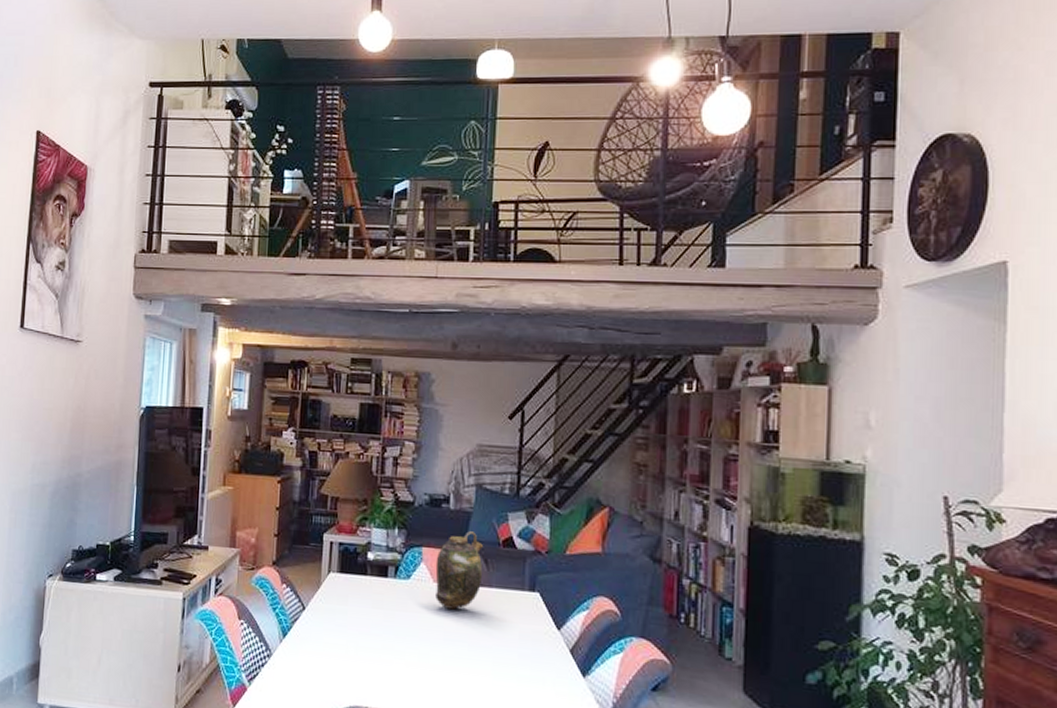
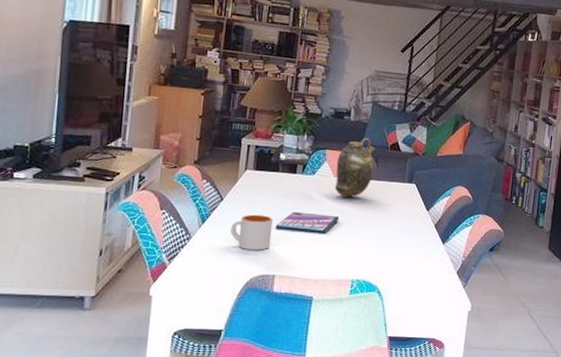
mug: none [314,628,363,675] -> present [230,214,273,251]
video game case: none [367,625,443,657] -> present [276,211,340,235]

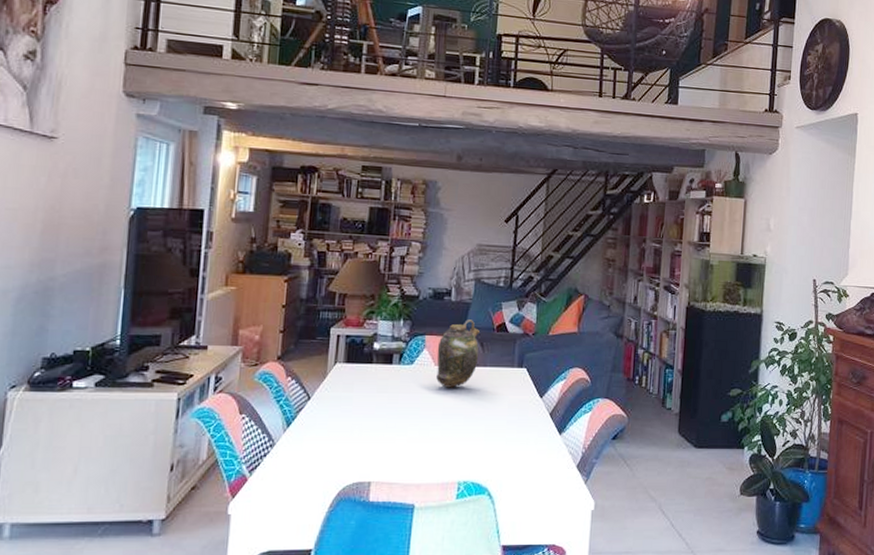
mug: present [230,214,273,251] -> none [318,413,367,456]
video game case: present [276,211,340,235] -> none [371,407,442,432]

